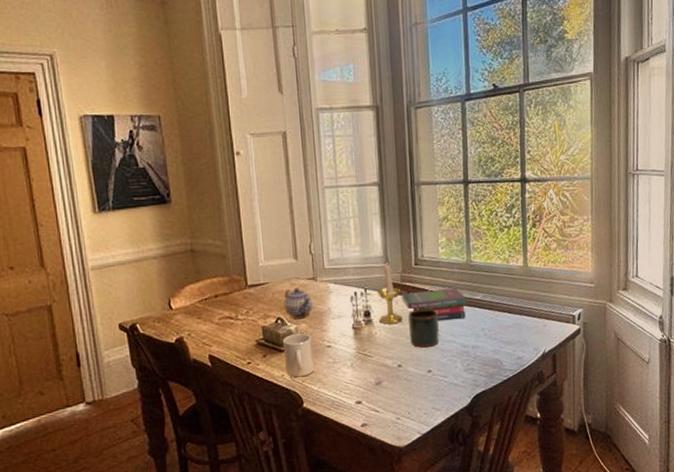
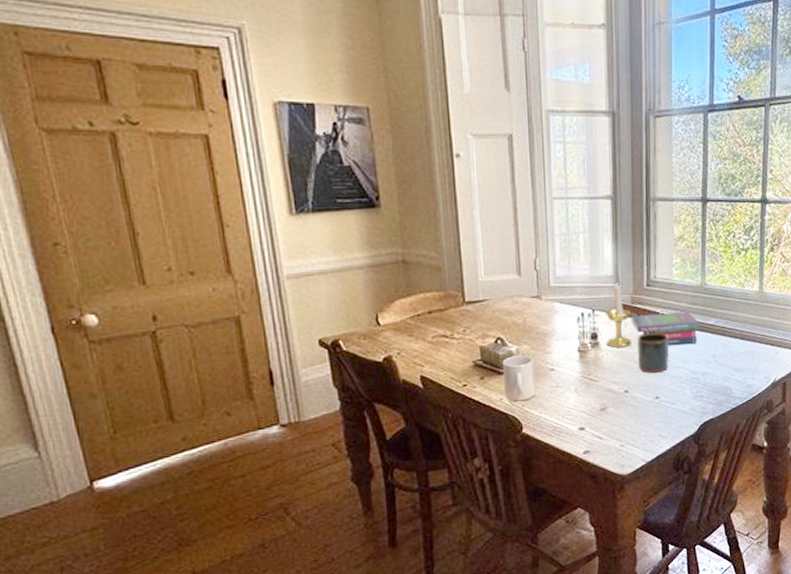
teapot: present [283,287,313,319] -> none [504,306,536,339]

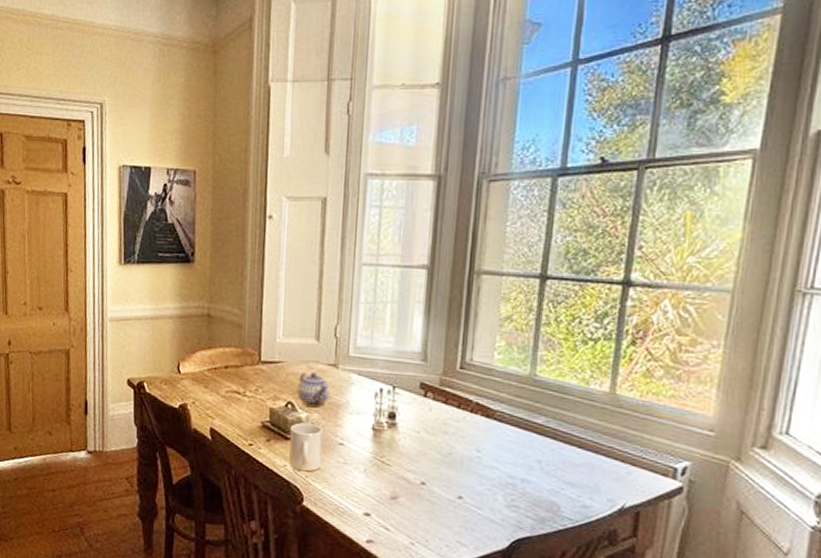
teapot: none [504,306,536,339] -> present [296,372,330,407]
candlestick: present [606,283,631,348] -> none [406,361,437,433]
books: present [630,312,699,345] -> none [436,399,523,443]
mug: present [637,332,669,373] -> none [440,421,481,469]

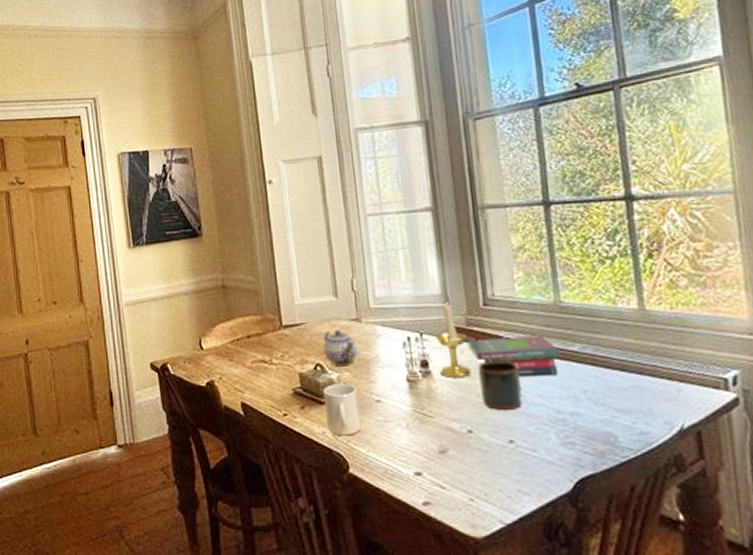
candlestick: none [406,361,437,433] -> present [436,302,471,378]
books: none [436,399,523,443] -> present [467,335,559,376]
mug: none [440,421,481,469] -> present [478,360,523,410]

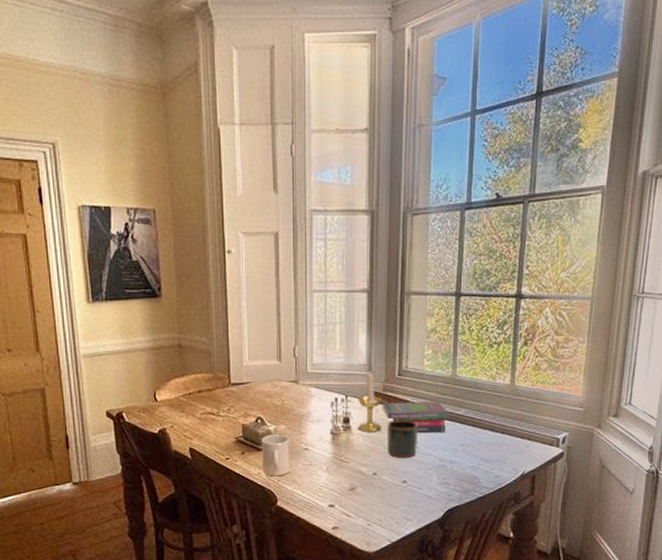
teapot: present [322,330,358,366] -> none [264,389,293,419]

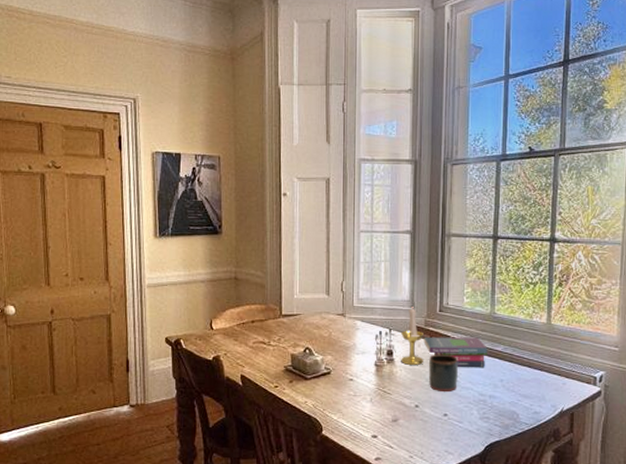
cup: present [261,434,291,477] -> none [308,365,337,406]

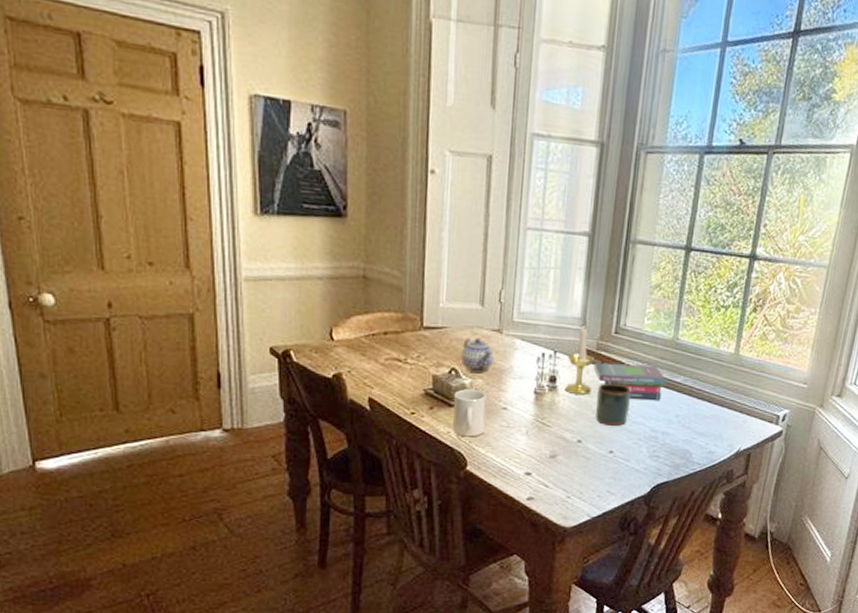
cup: none [308,365,337,406] -> present [453,389,488,437]
teapot: none [312,321,340,350] -> present [460,338,494,373]

